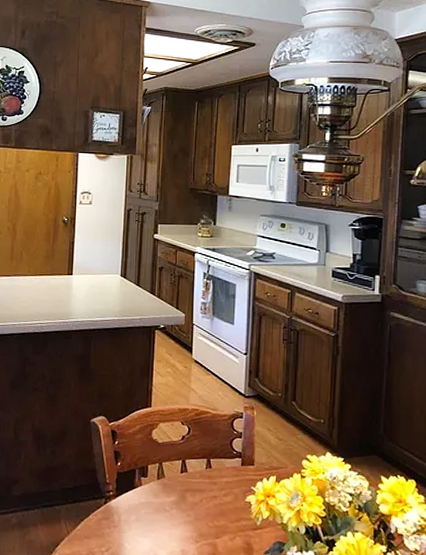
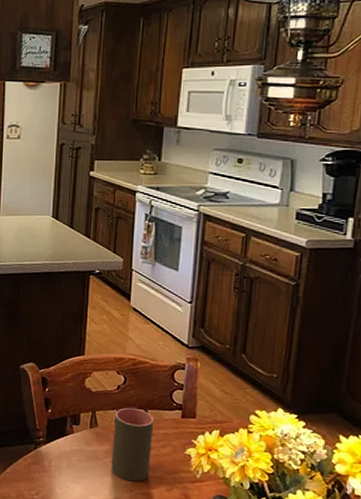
cup: none [178,457,217,532] -> present [111,407,154,482]

